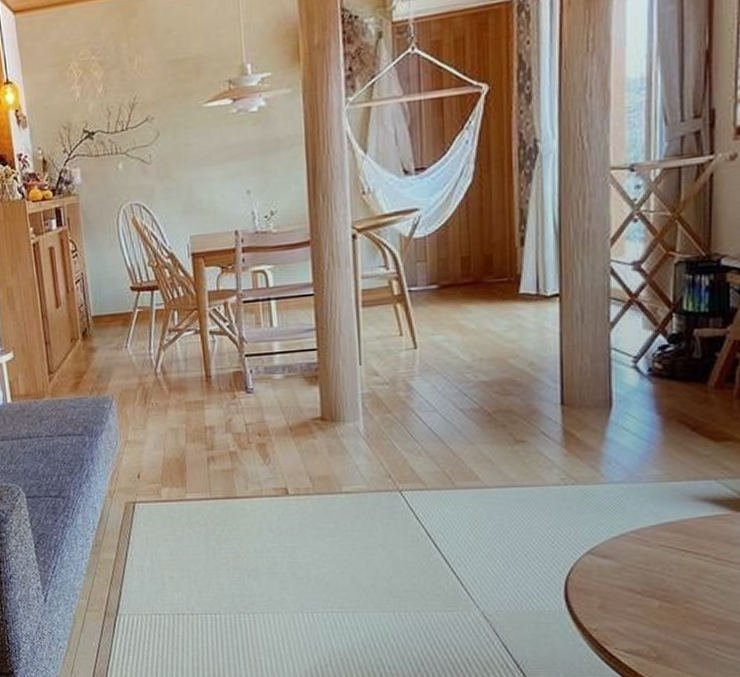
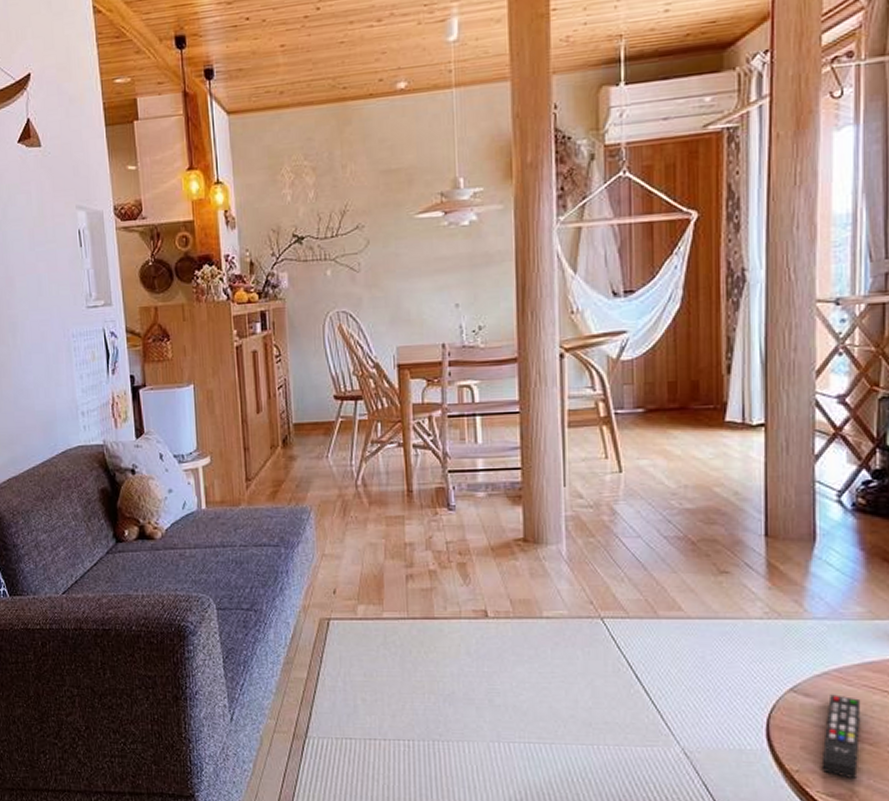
remote control: none [619,555,659,636] -> present [821,694,861,780]

